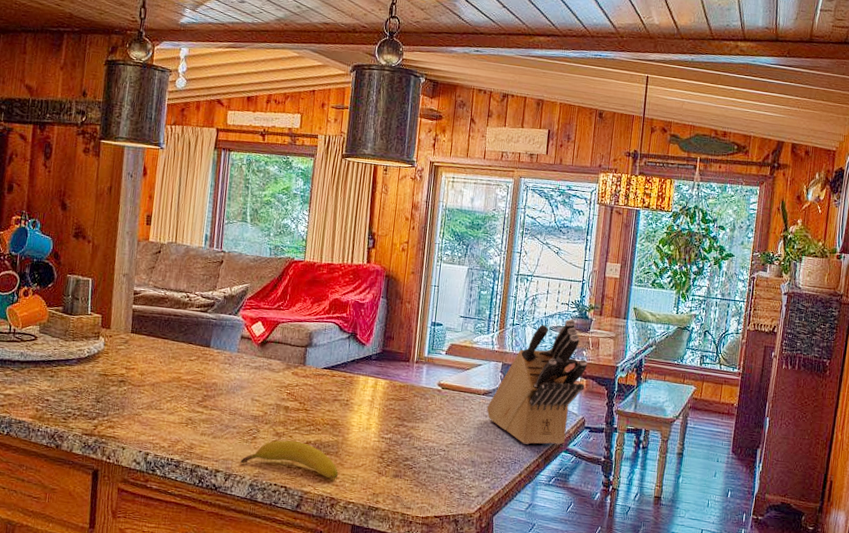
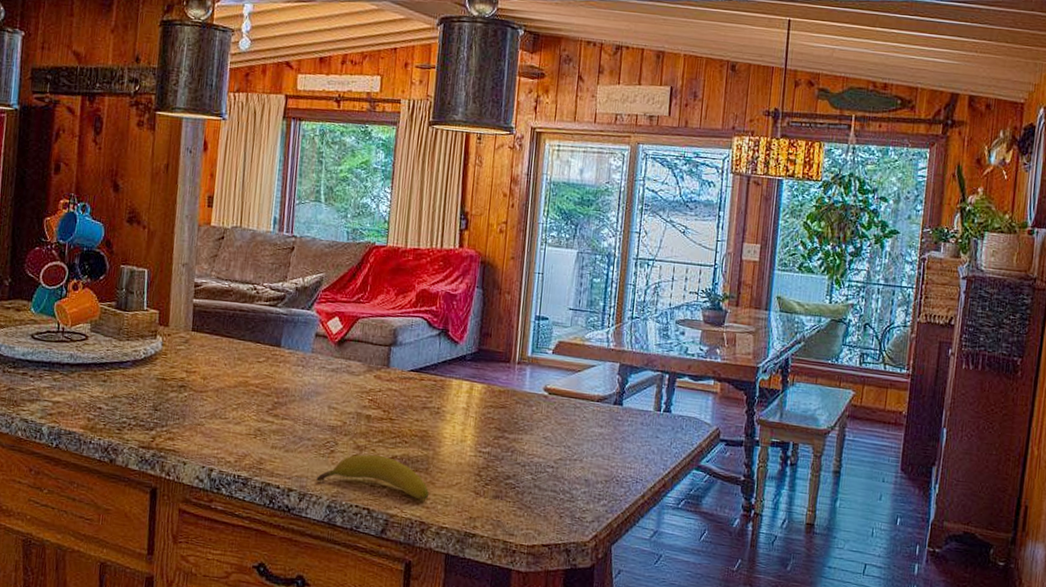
knife block: present [487,319,588,445] -> none [602,311,722,461]

